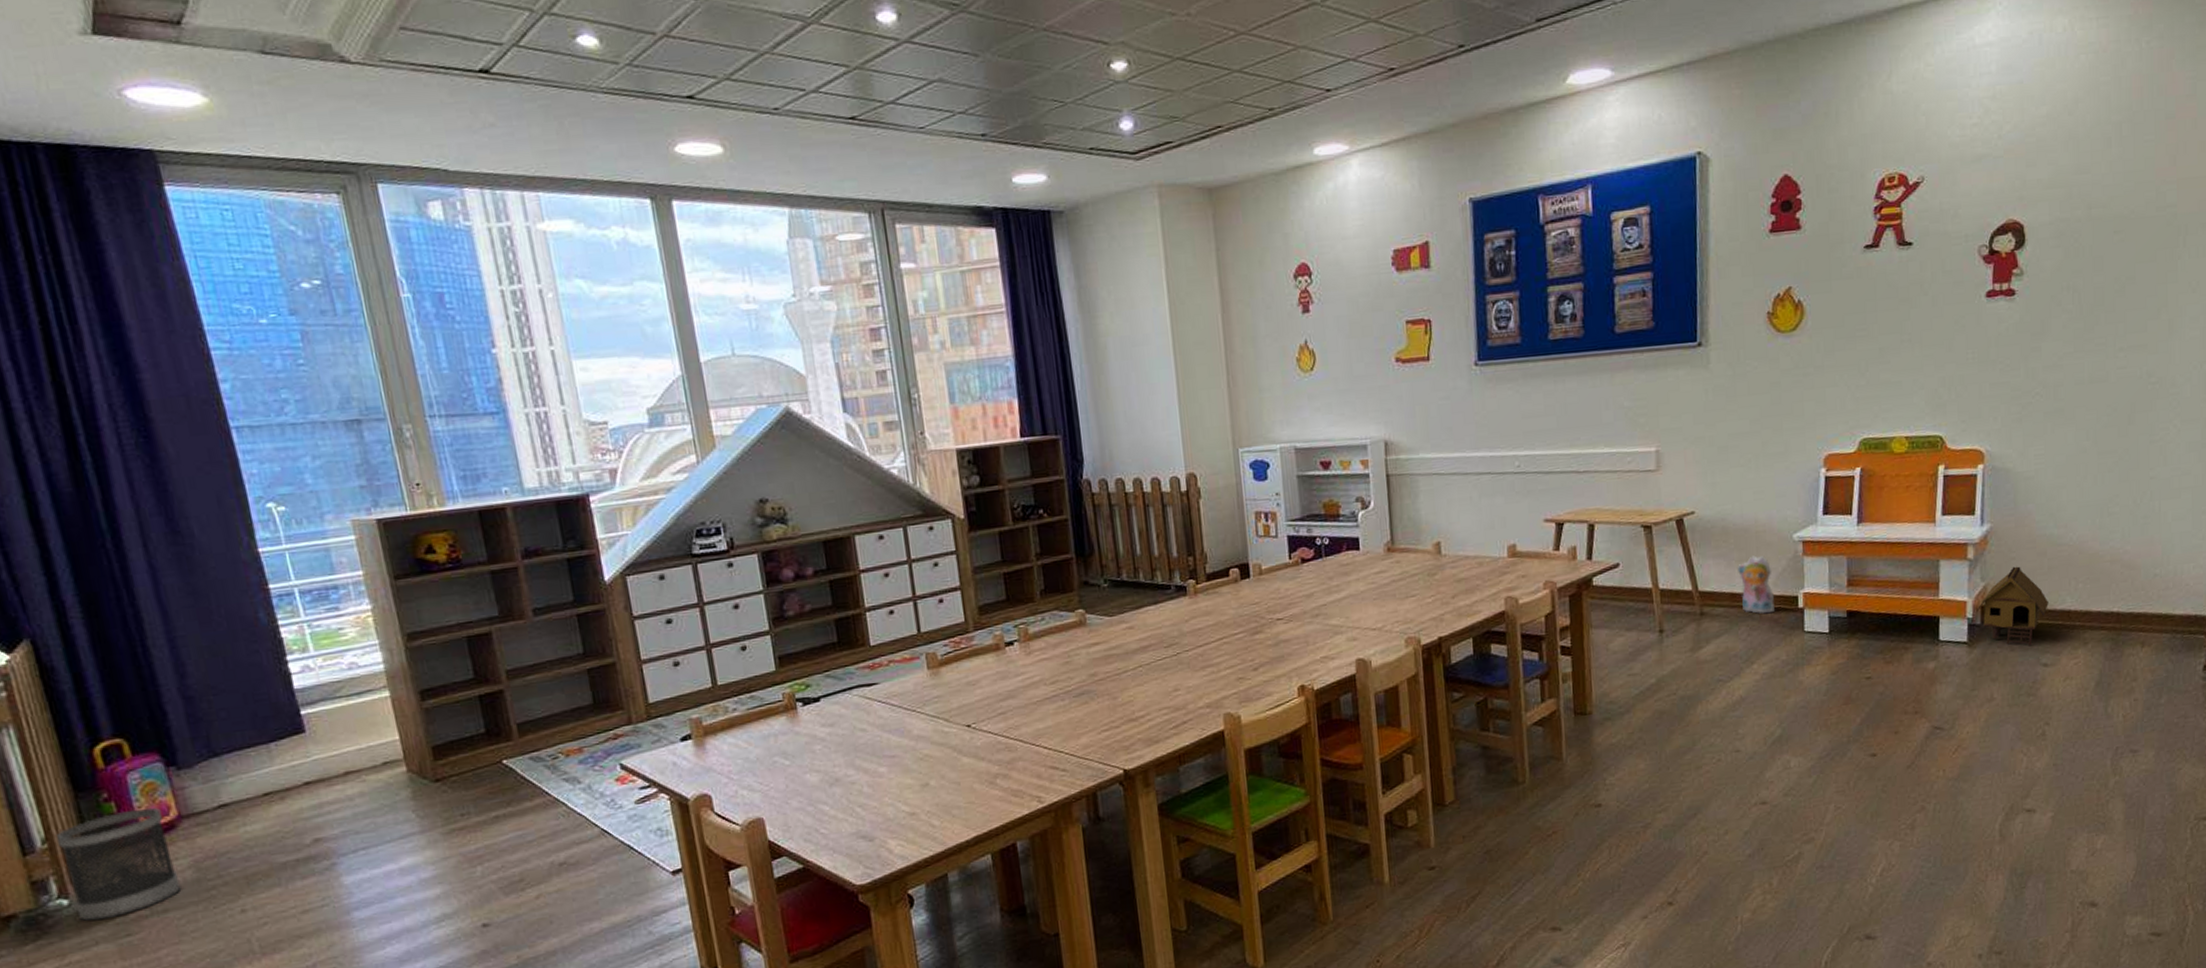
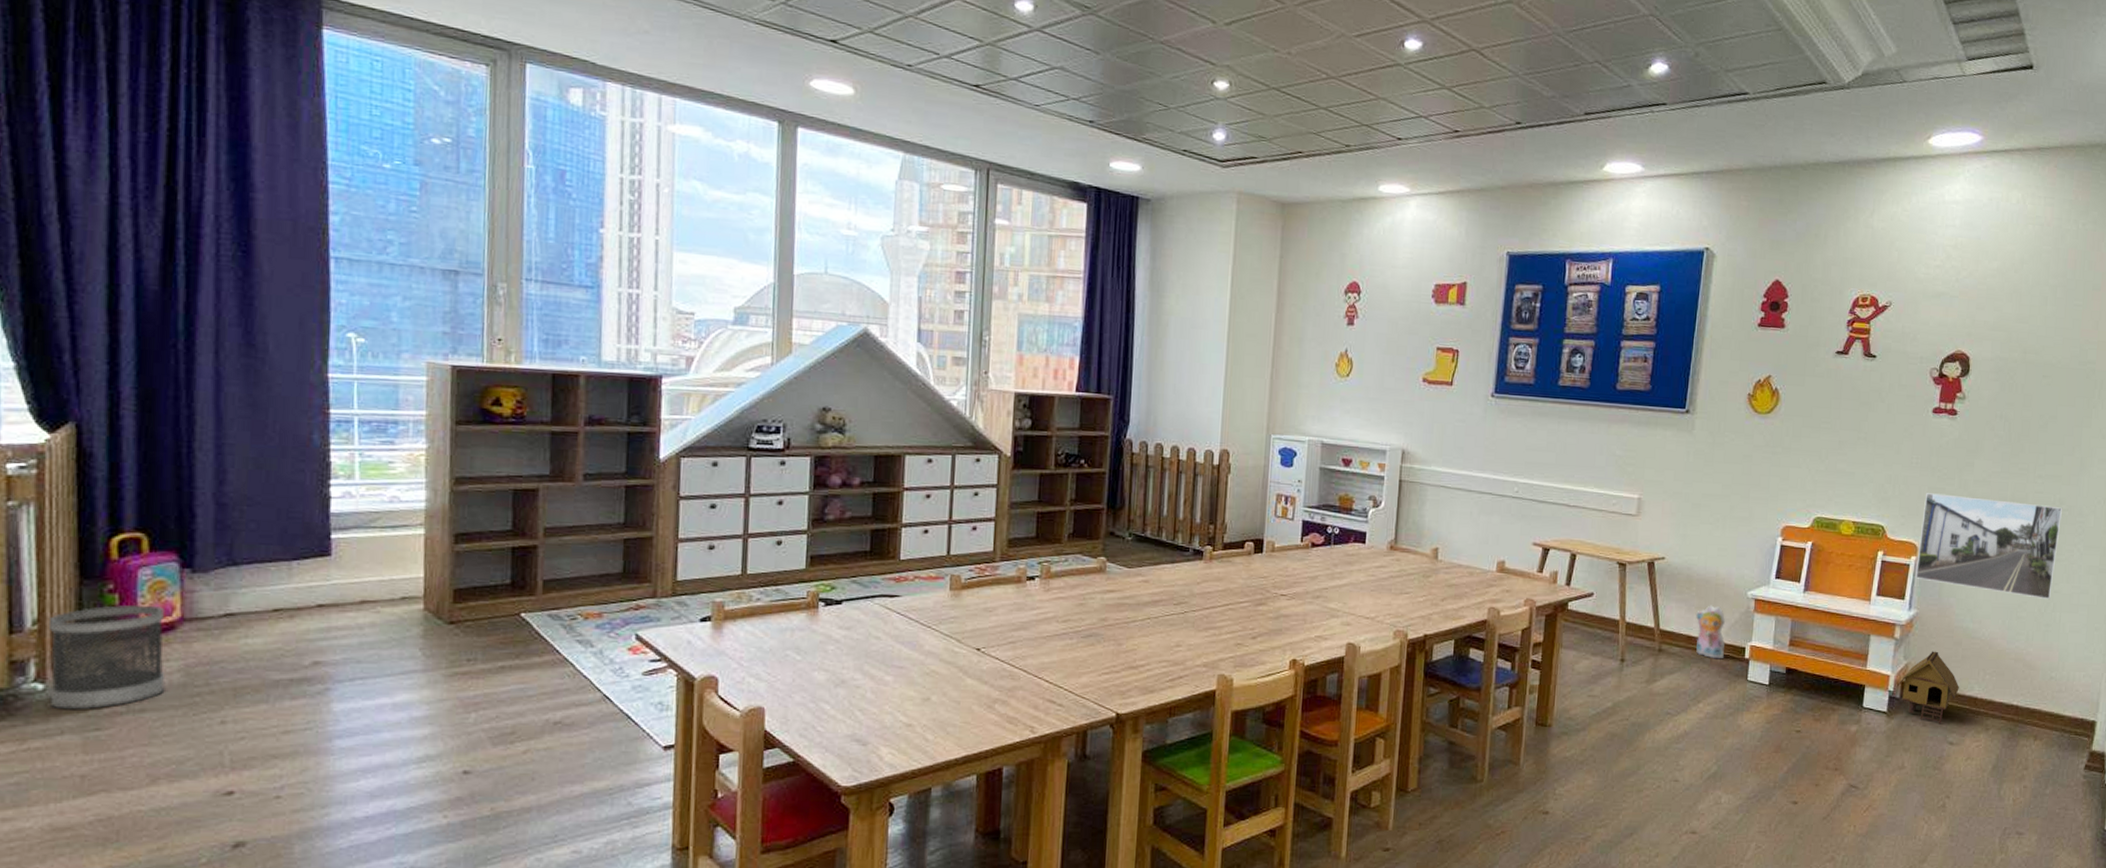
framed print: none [1984,380,2152,490] -> present [1915,493,2063,600]

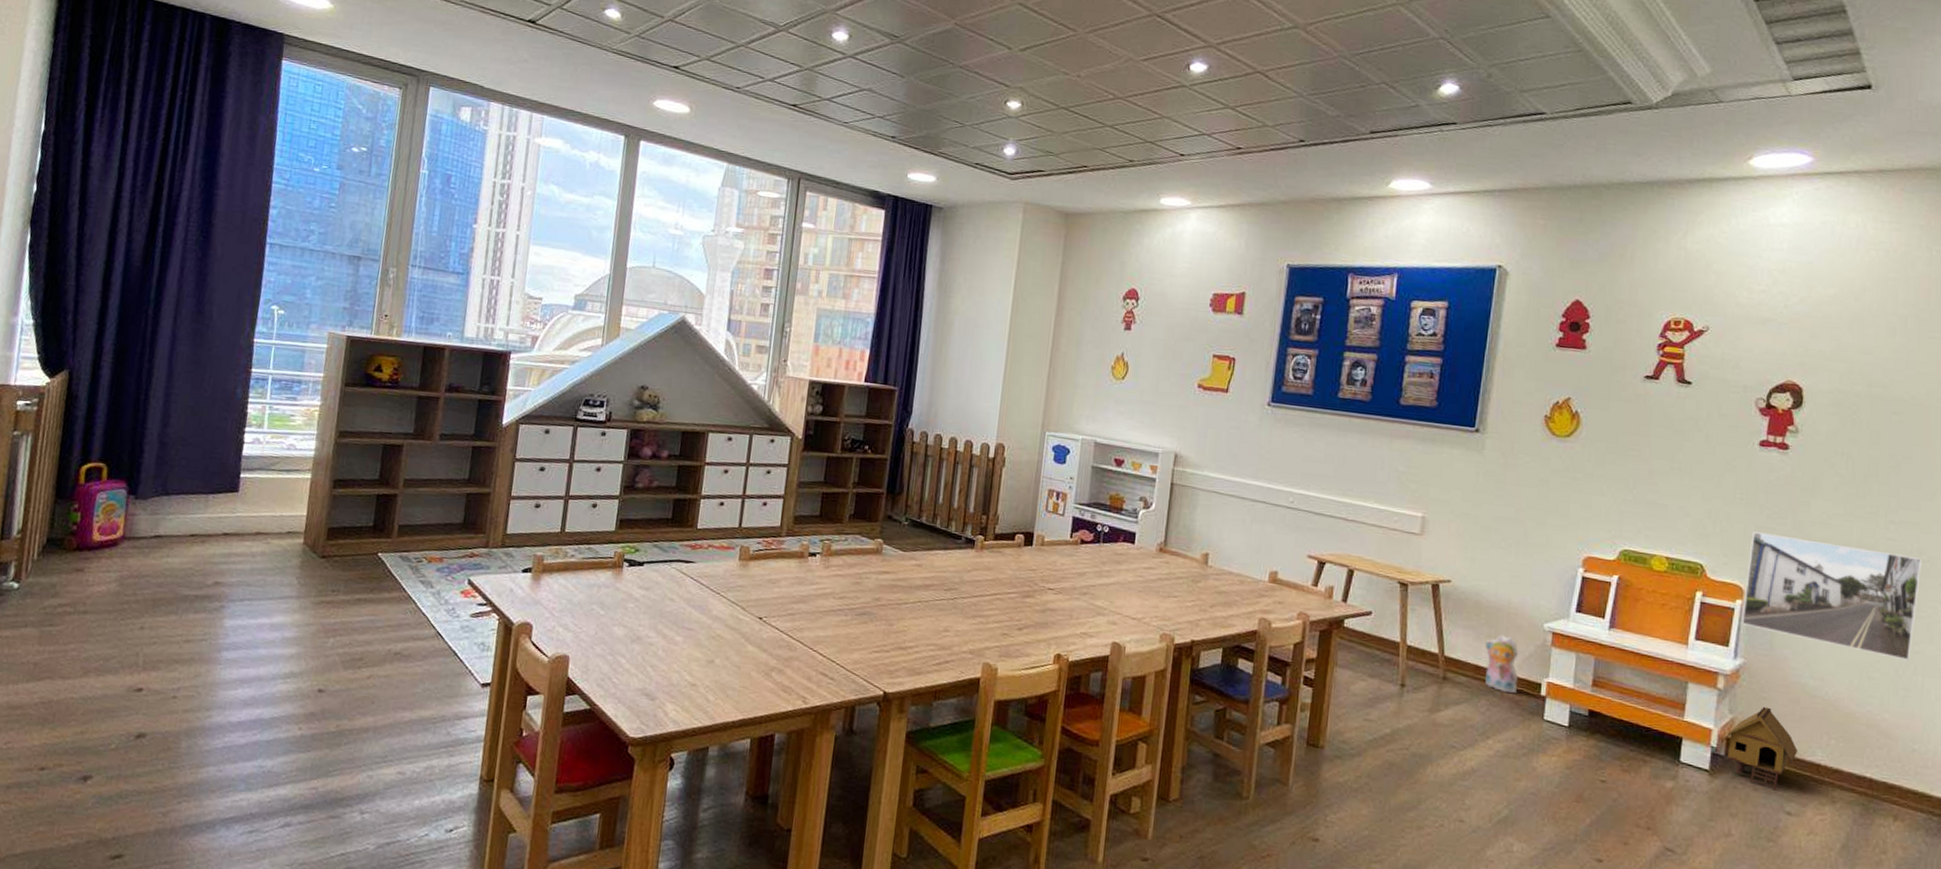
wastebasket: present [48,604,166,710] -> none [21,522,111,608]

